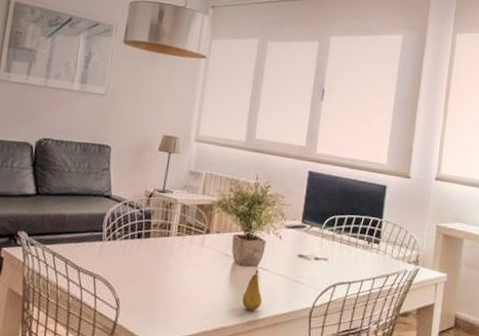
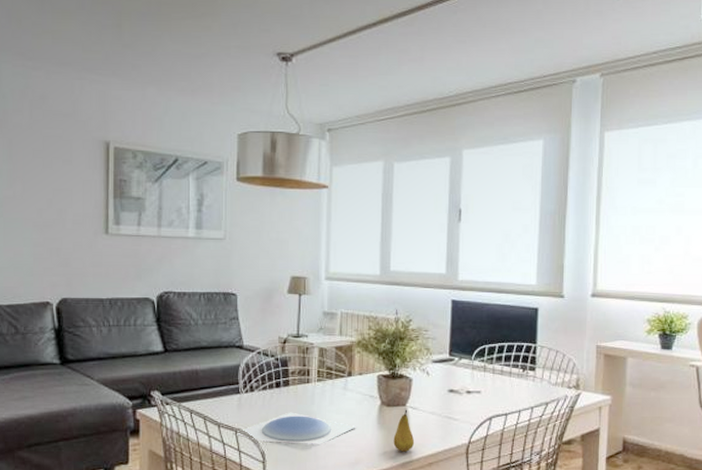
plate: none [91,263,209,297] -> present [233,412,356,444]

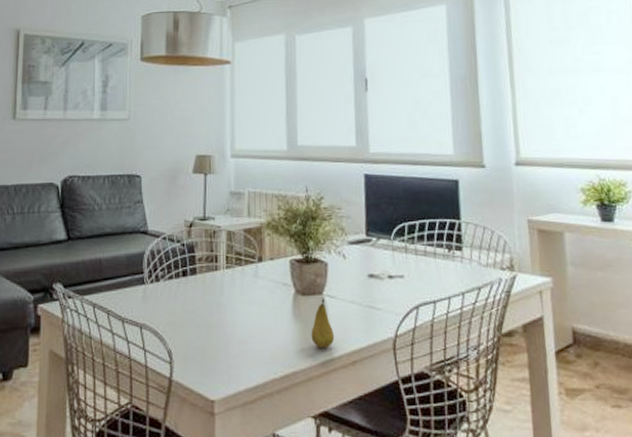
plate: present [233,412,356,444] -> none [138,304,270,341]

